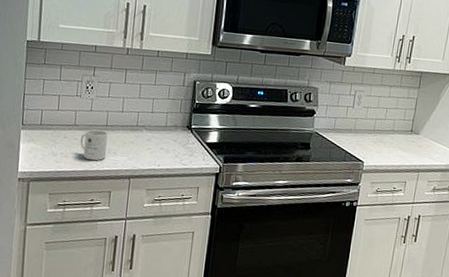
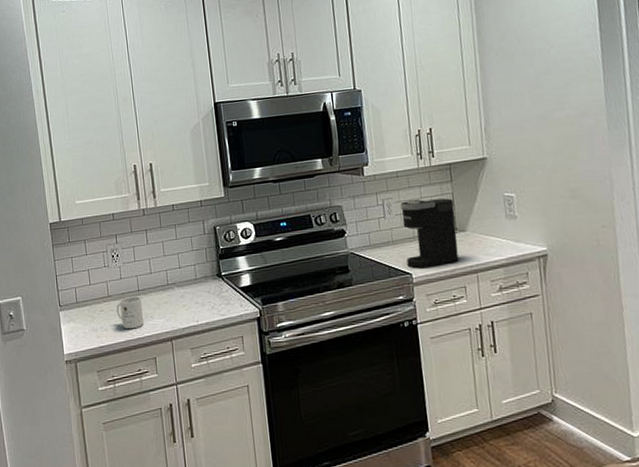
coffee maker: none [362,96,416,160] -> present [400,198,459,269]

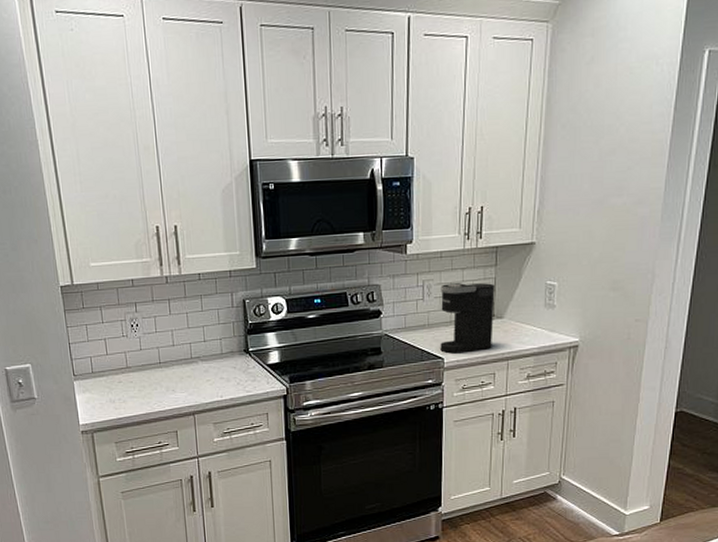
mug: present [116,296,145,330] -> none [135,369,166,402]

